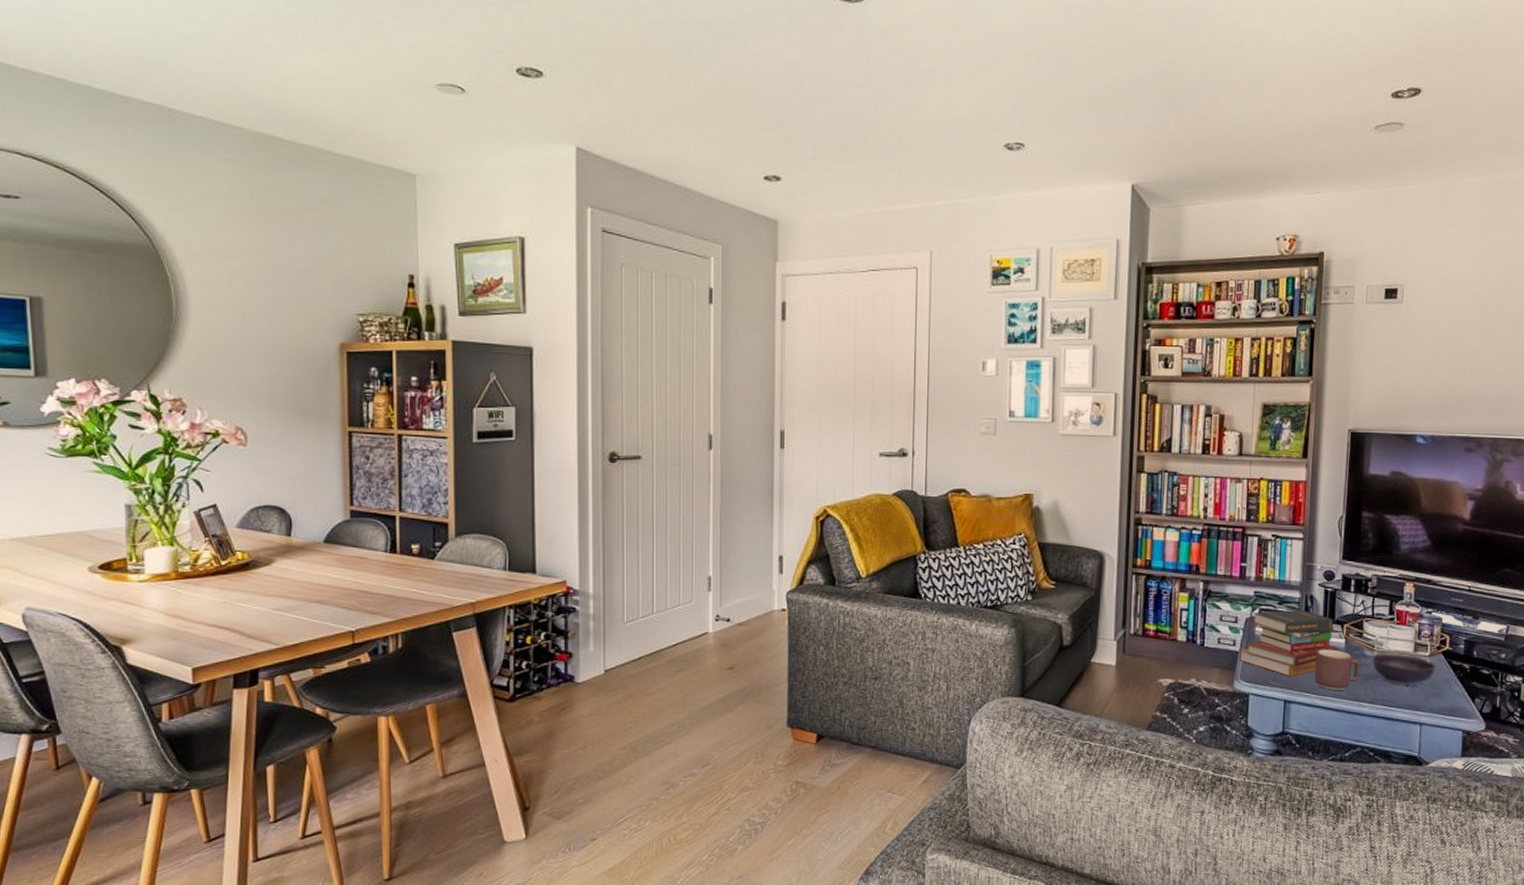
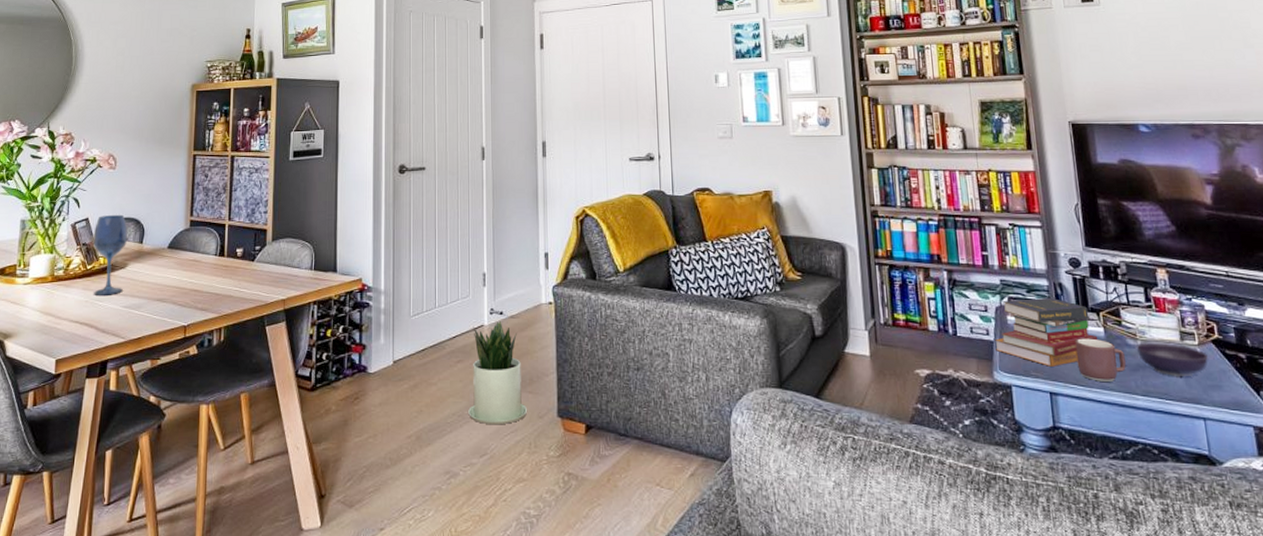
wineglass: none [225,501,270,596] -> present [93,214,127,295]
planter: none [690,629,755,735] -> present [468,321,528,425]

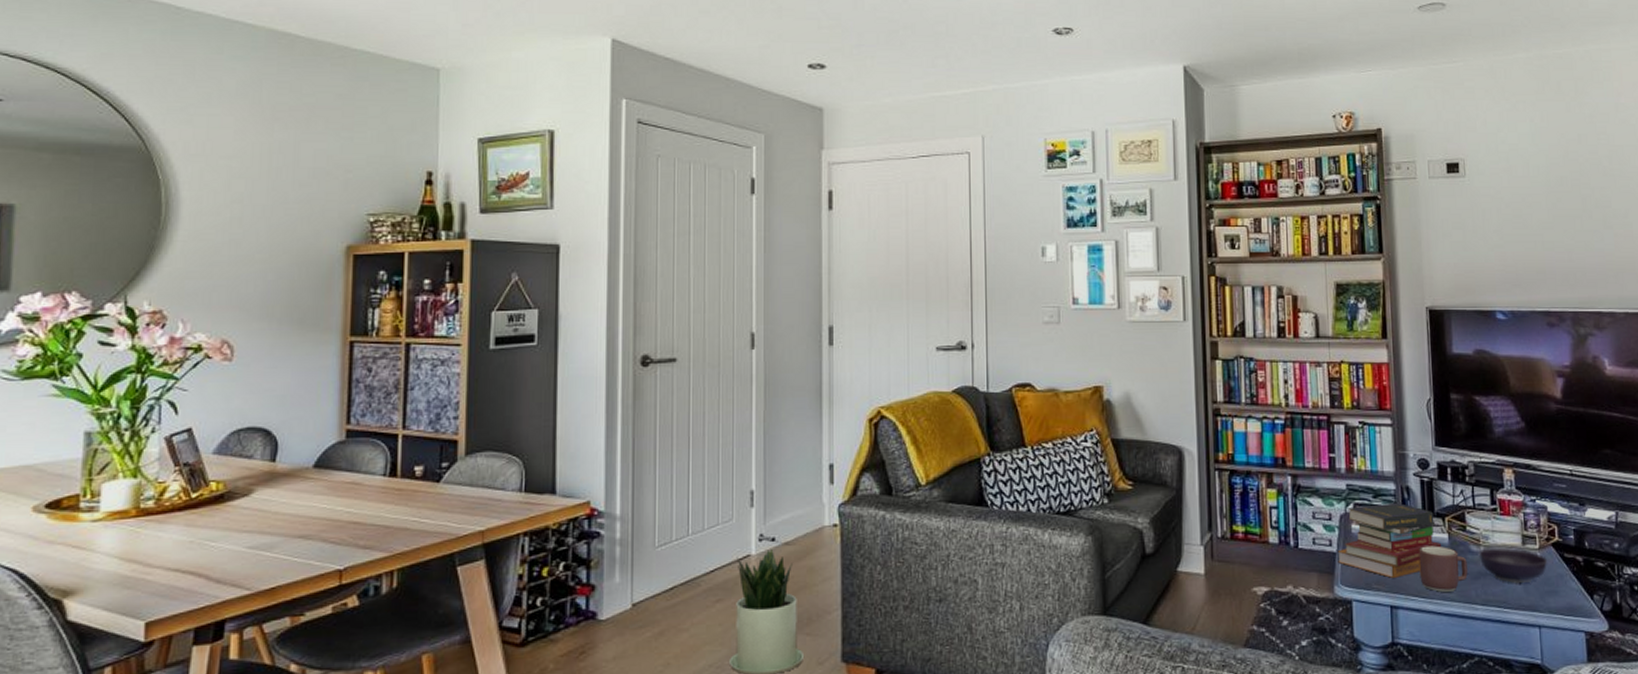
wineglass: present [93,214,127,295] -> none [199,423,252,533]

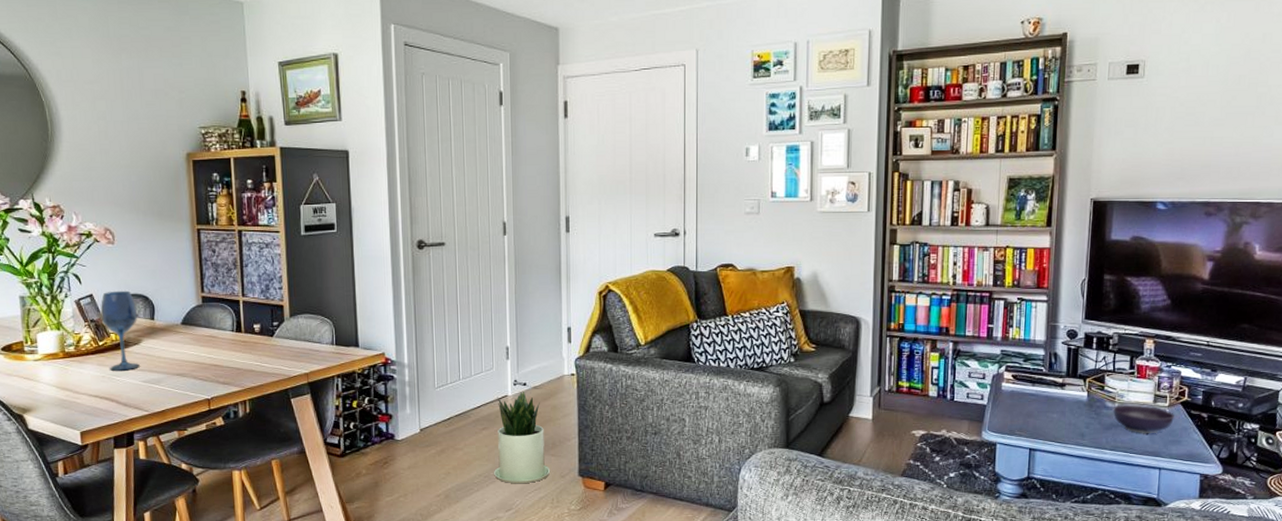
wineglass: none [199,423,252,533] -> present [100,290,140,371]
books: present [1337,502,1441,578] -> none [987,365,1080,426]
mug: present [1418,545,1468,592] -> none [1058,401,1102,439]

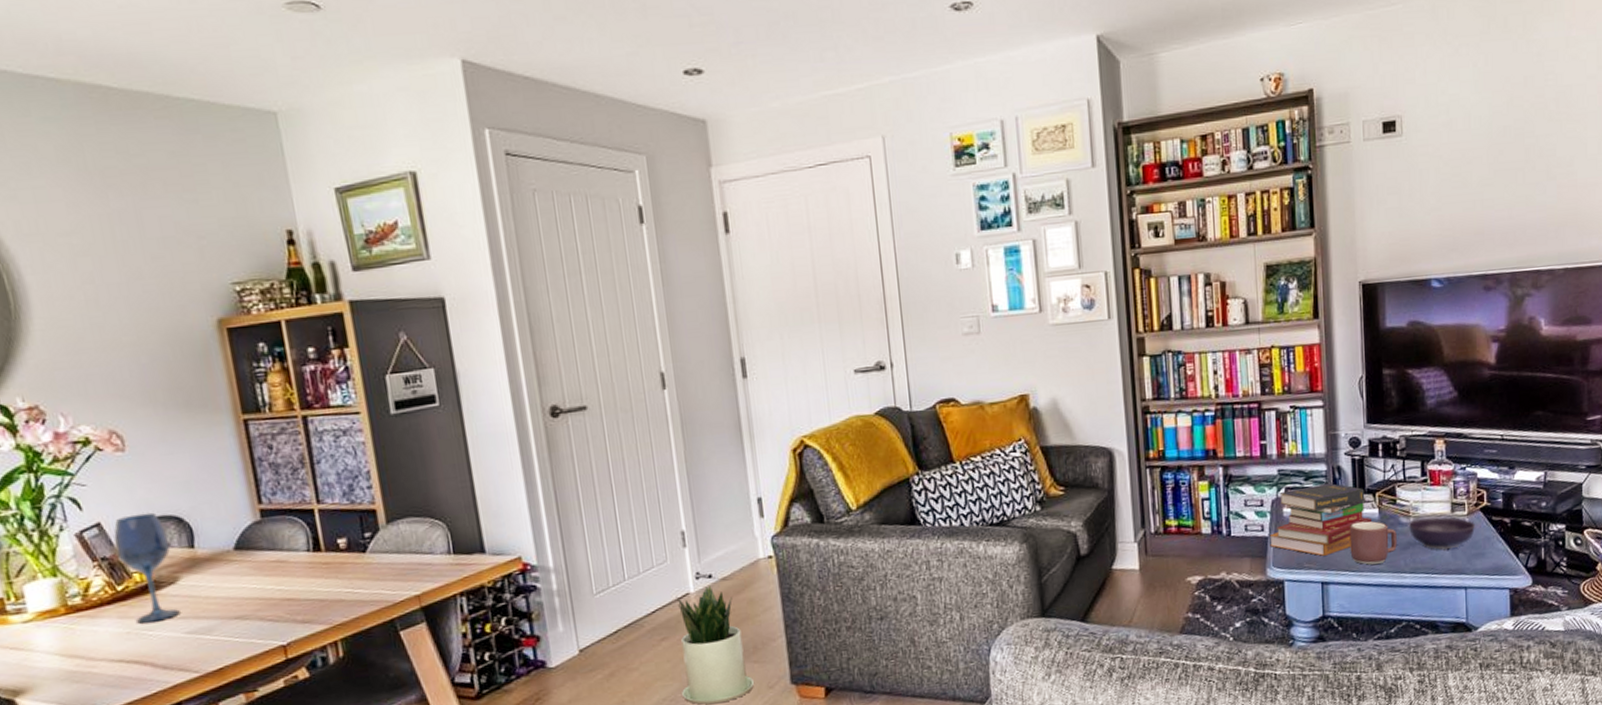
books: none [987,365,1080,426] -> present [1269,482,1371,556]
mug: none [1058,401,1102,439] -> present [1349,521,1397,565]

